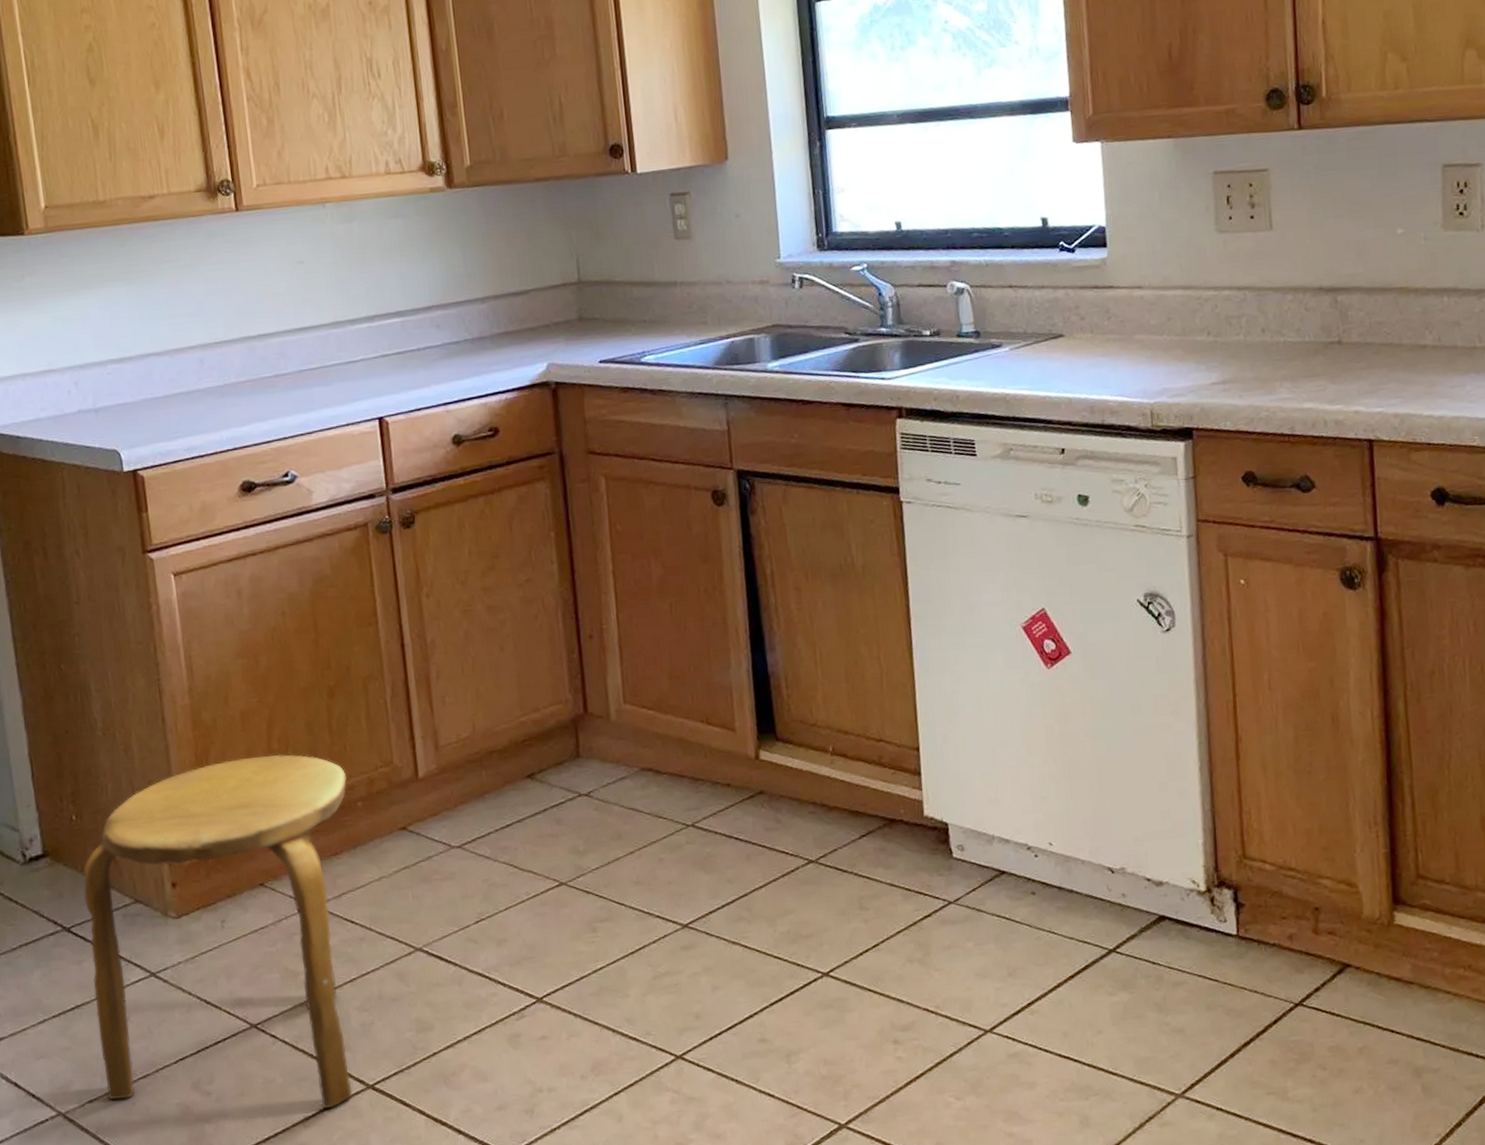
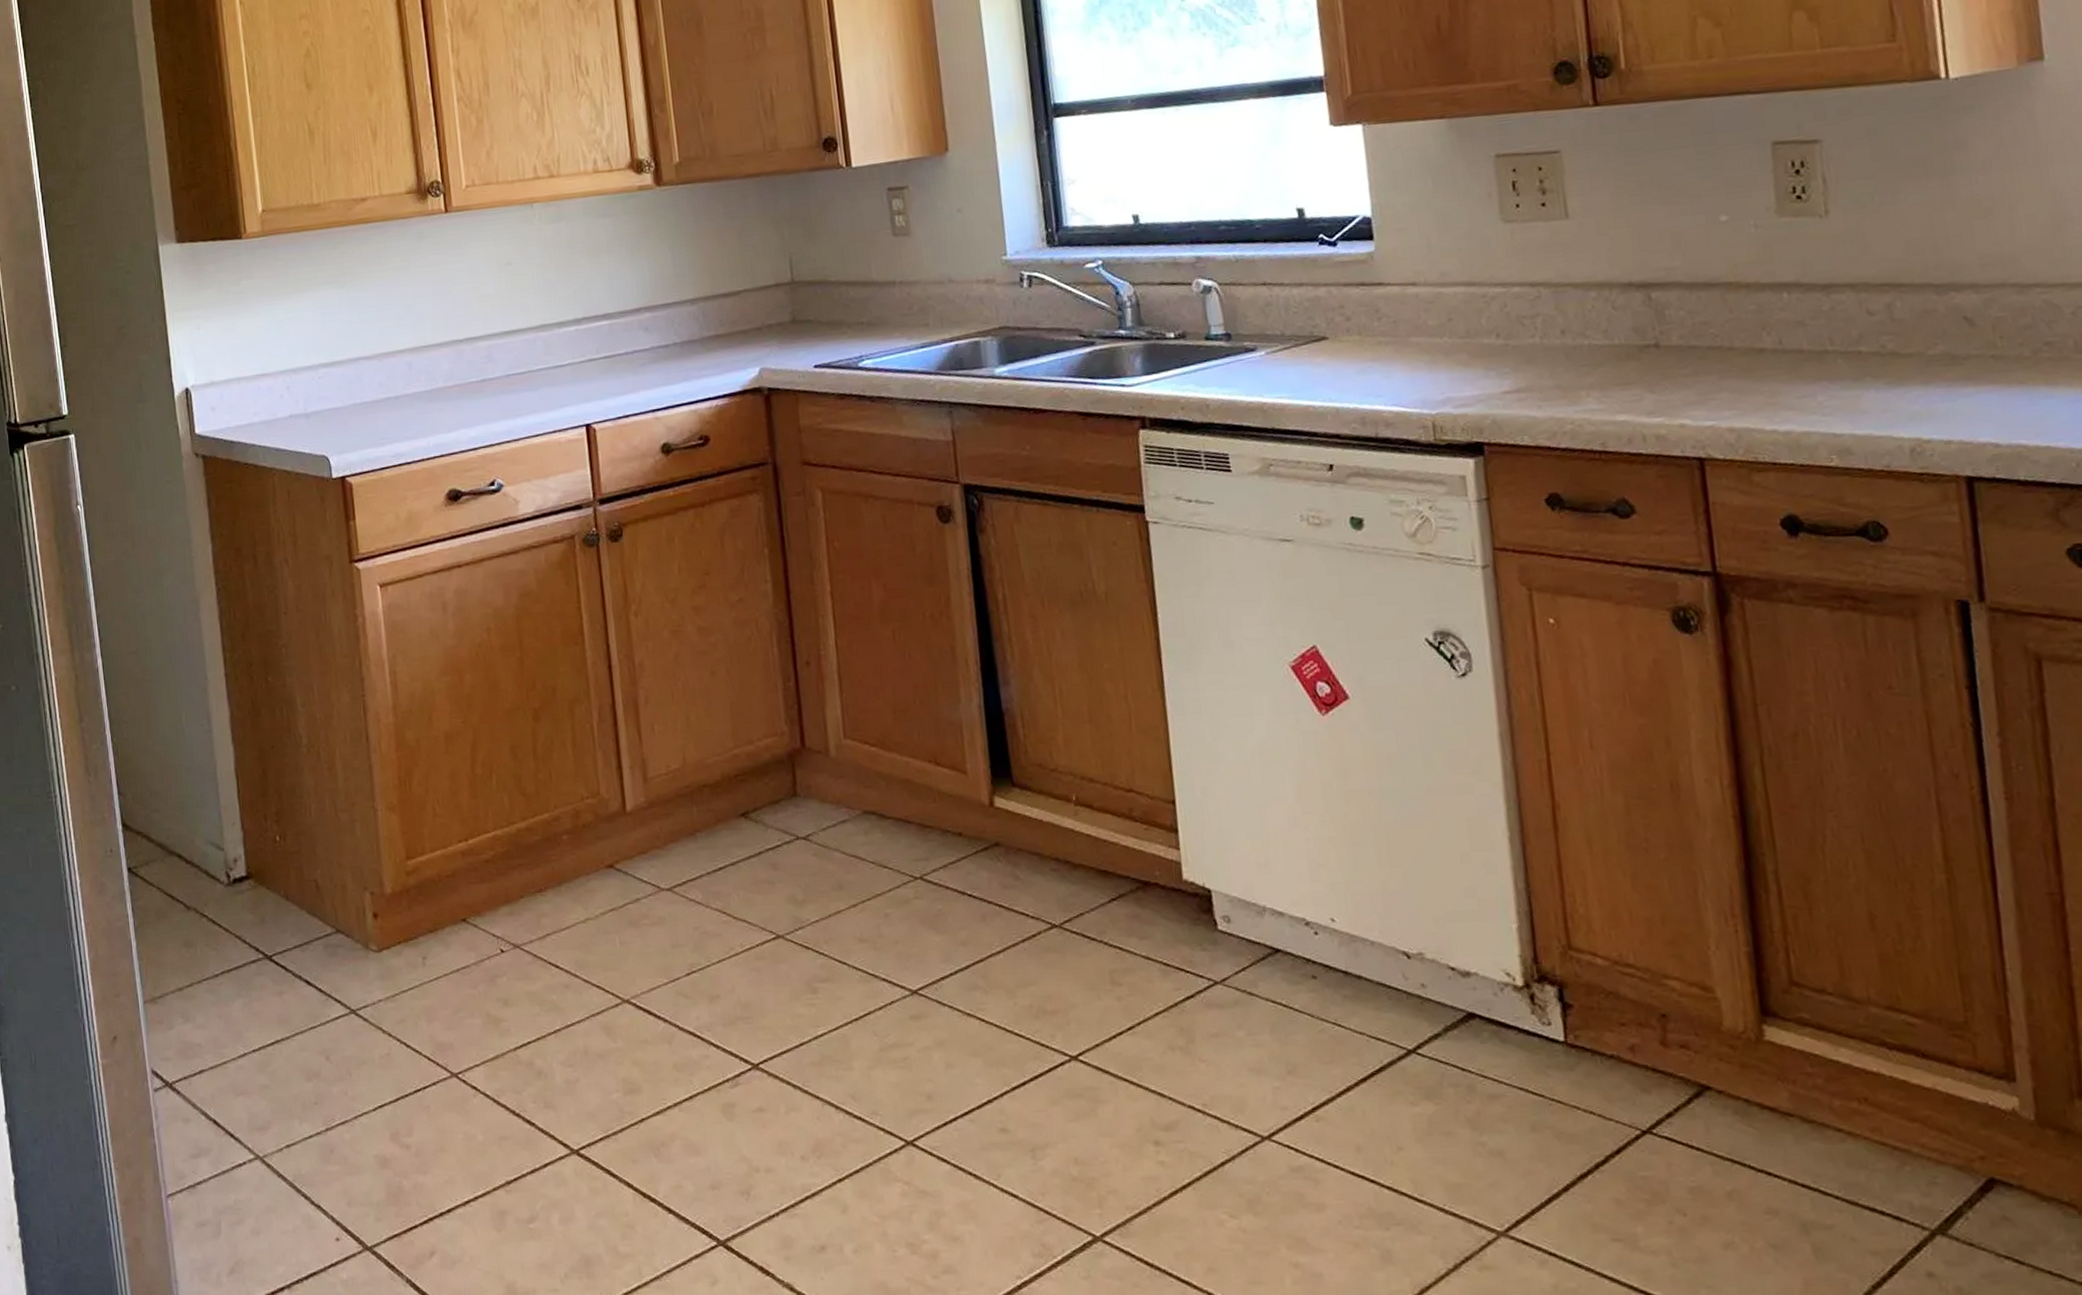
stool: present [82,754,352,1109] -> none [285,779,556,1174]

